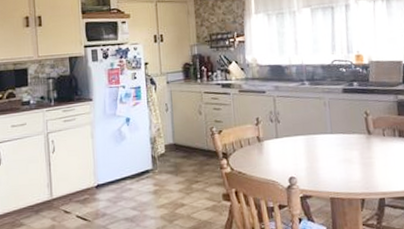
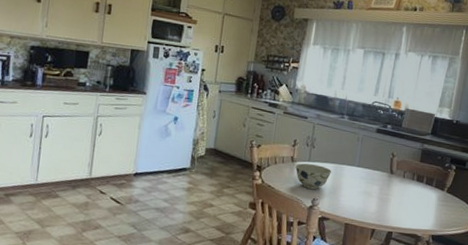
bowl: none [263,140,304,167] -> present [295,163,332,189]

